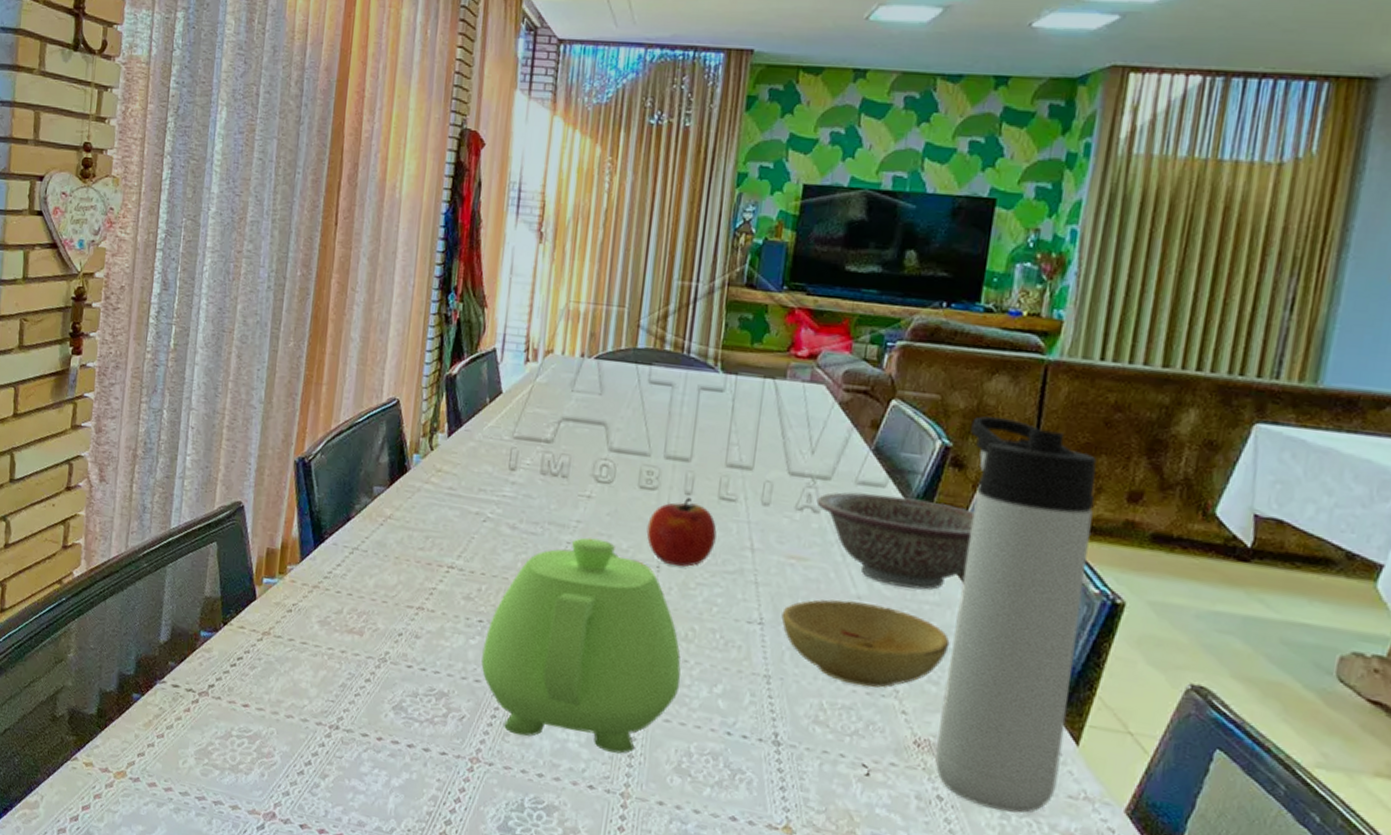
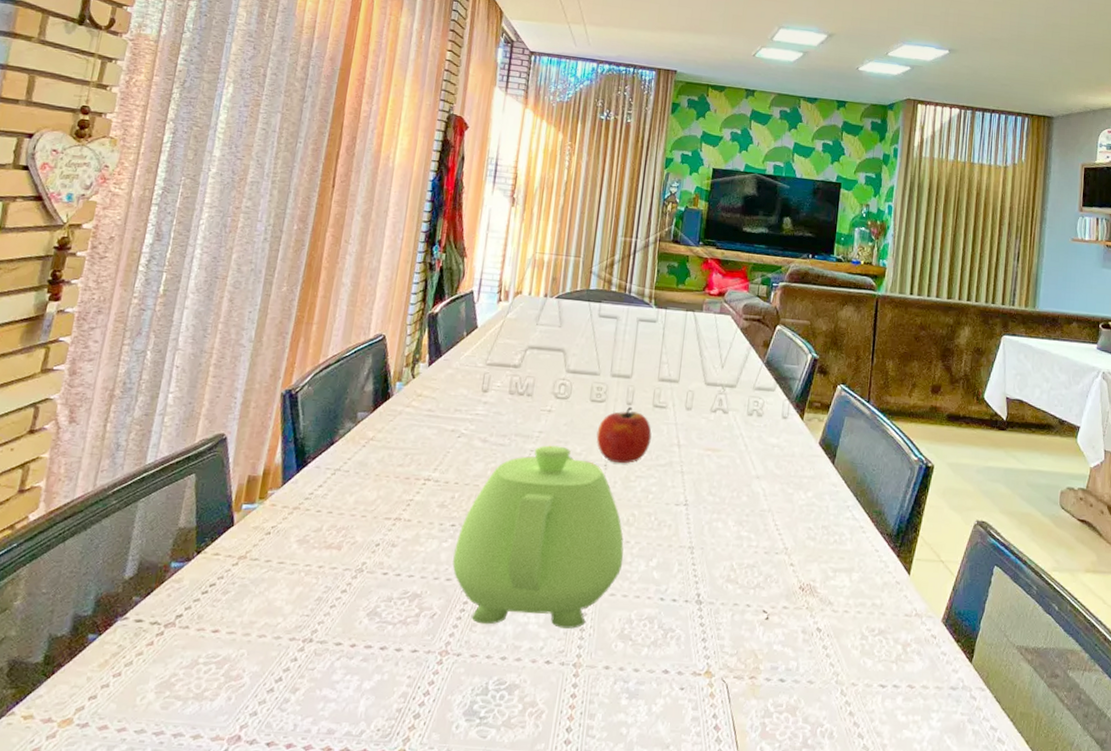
bowl: present [781,599,950,688] -> none [701,480,822,548]
decorative bowl: present [816,492,975,590] -> none [726,396,836,467]
thermos bottle: present [935,416,1097,813] -> none [815,336,912,633]

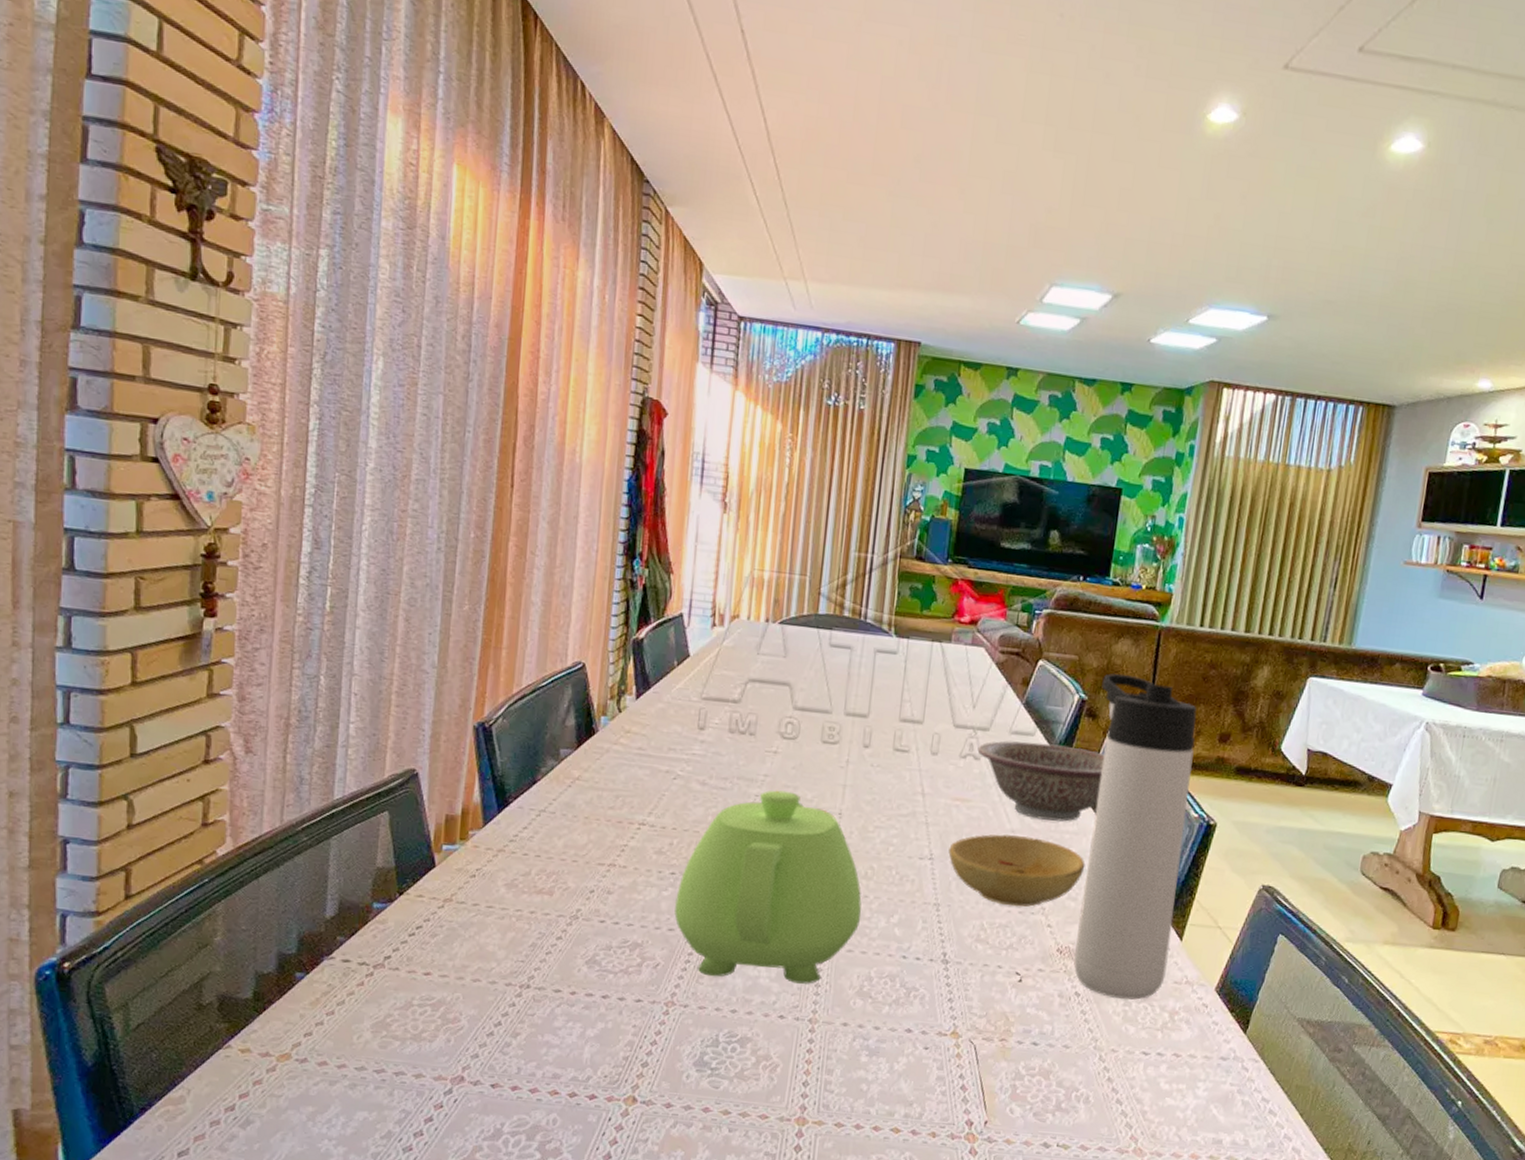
fruit: present [596,406,652,464] -> none [829,749,892,813]
bowl: none [701,480,822,548] -> present [948,834,1085,907]
decorative bowl: none [726,396,836,467] -> present [977,741,1105,822]
thermos bottle: none [815,336,912,633] -> present [1073,673,1197,1000]

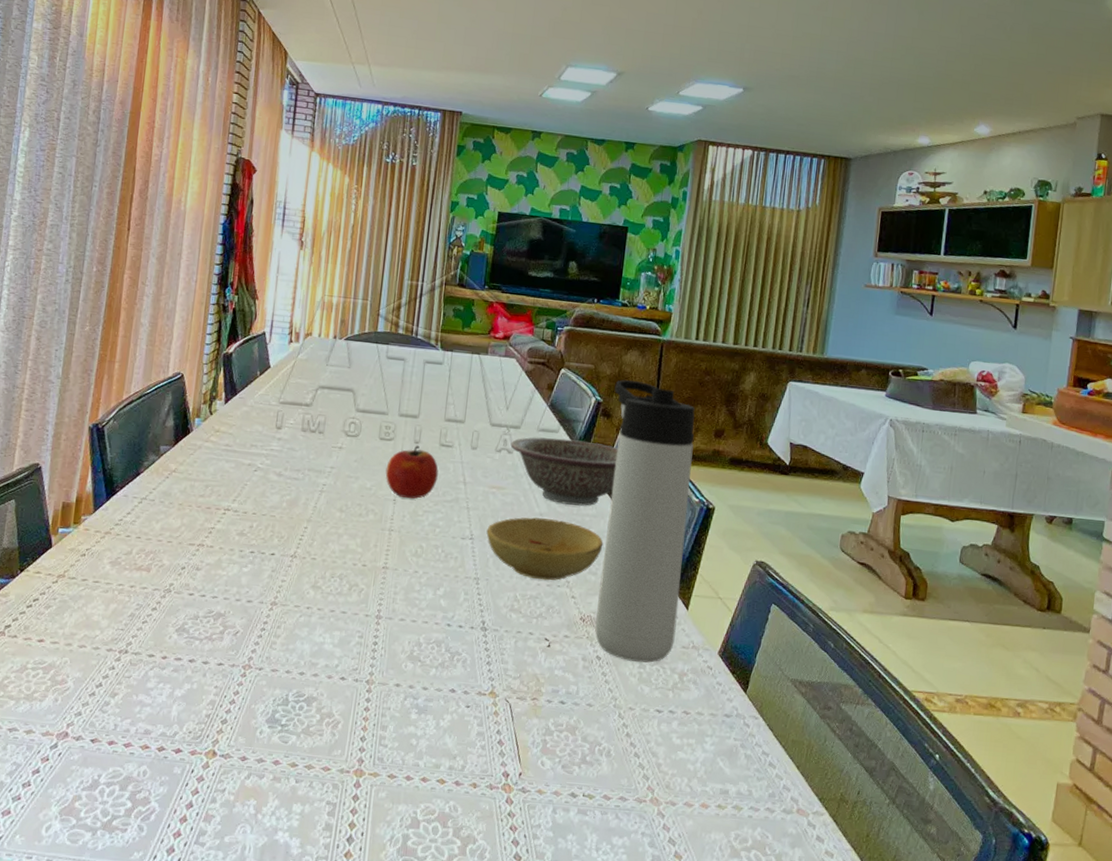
teapot: present [674,790,862,984] -> none [253,480,413,649]
fruit: none [829,749,892,813] -> present [385,445,439,499]

